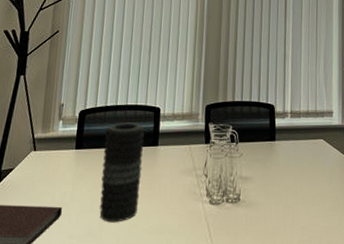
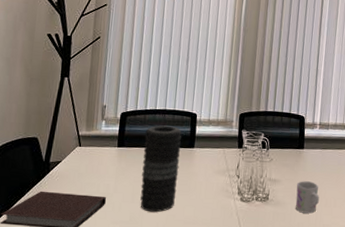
mug: none [269,177,295,214] -> present [295,181,319,214]

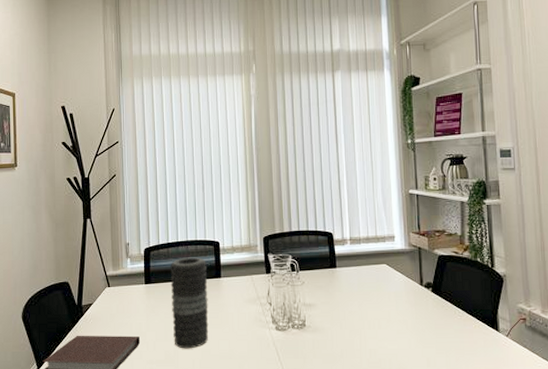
mug: present [295,181,319,214] -> none [333,303,361,338]

